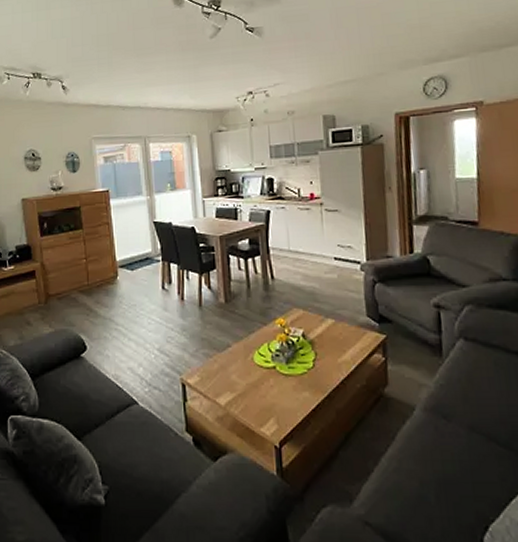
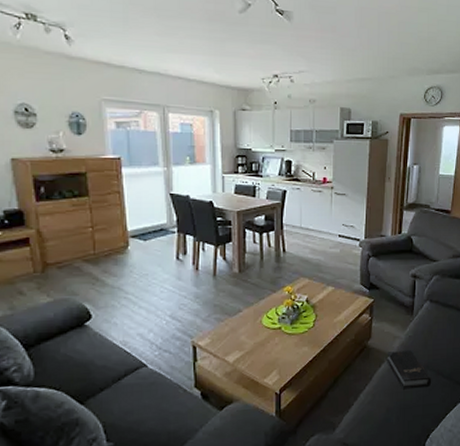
hardback book: none [411,404,482,458] -> present [387,350,432,390]

